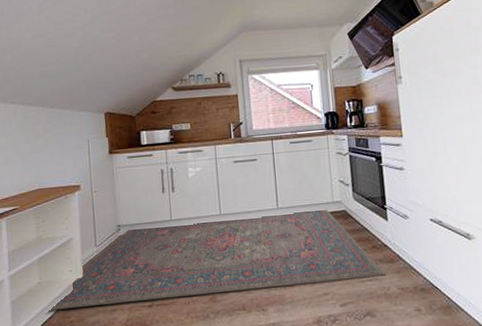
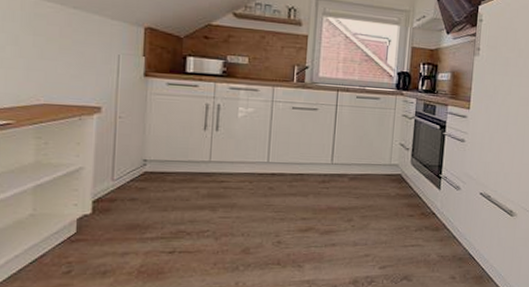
rug: present [51,208,385,310] -> none [44,164,429,248]

